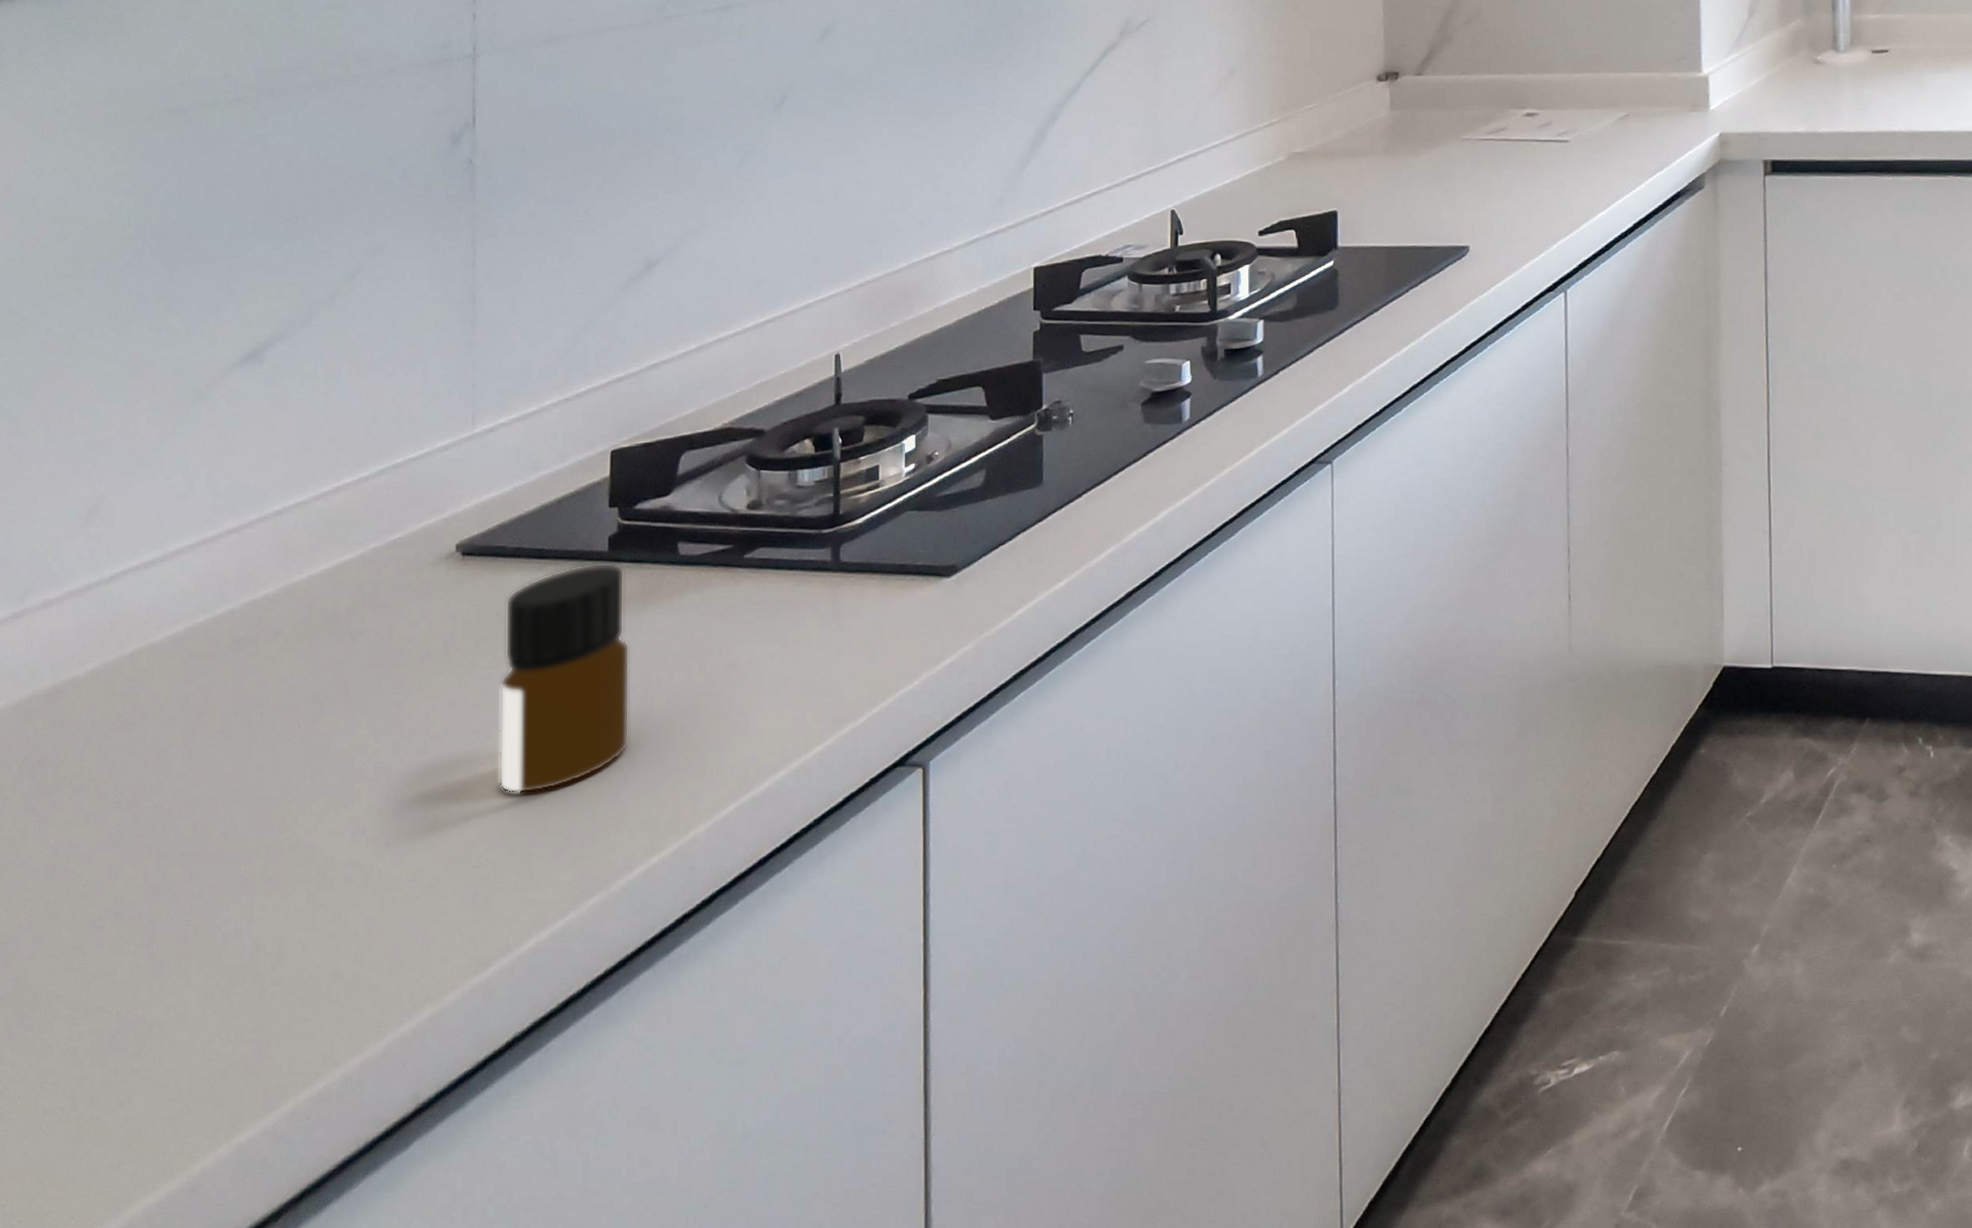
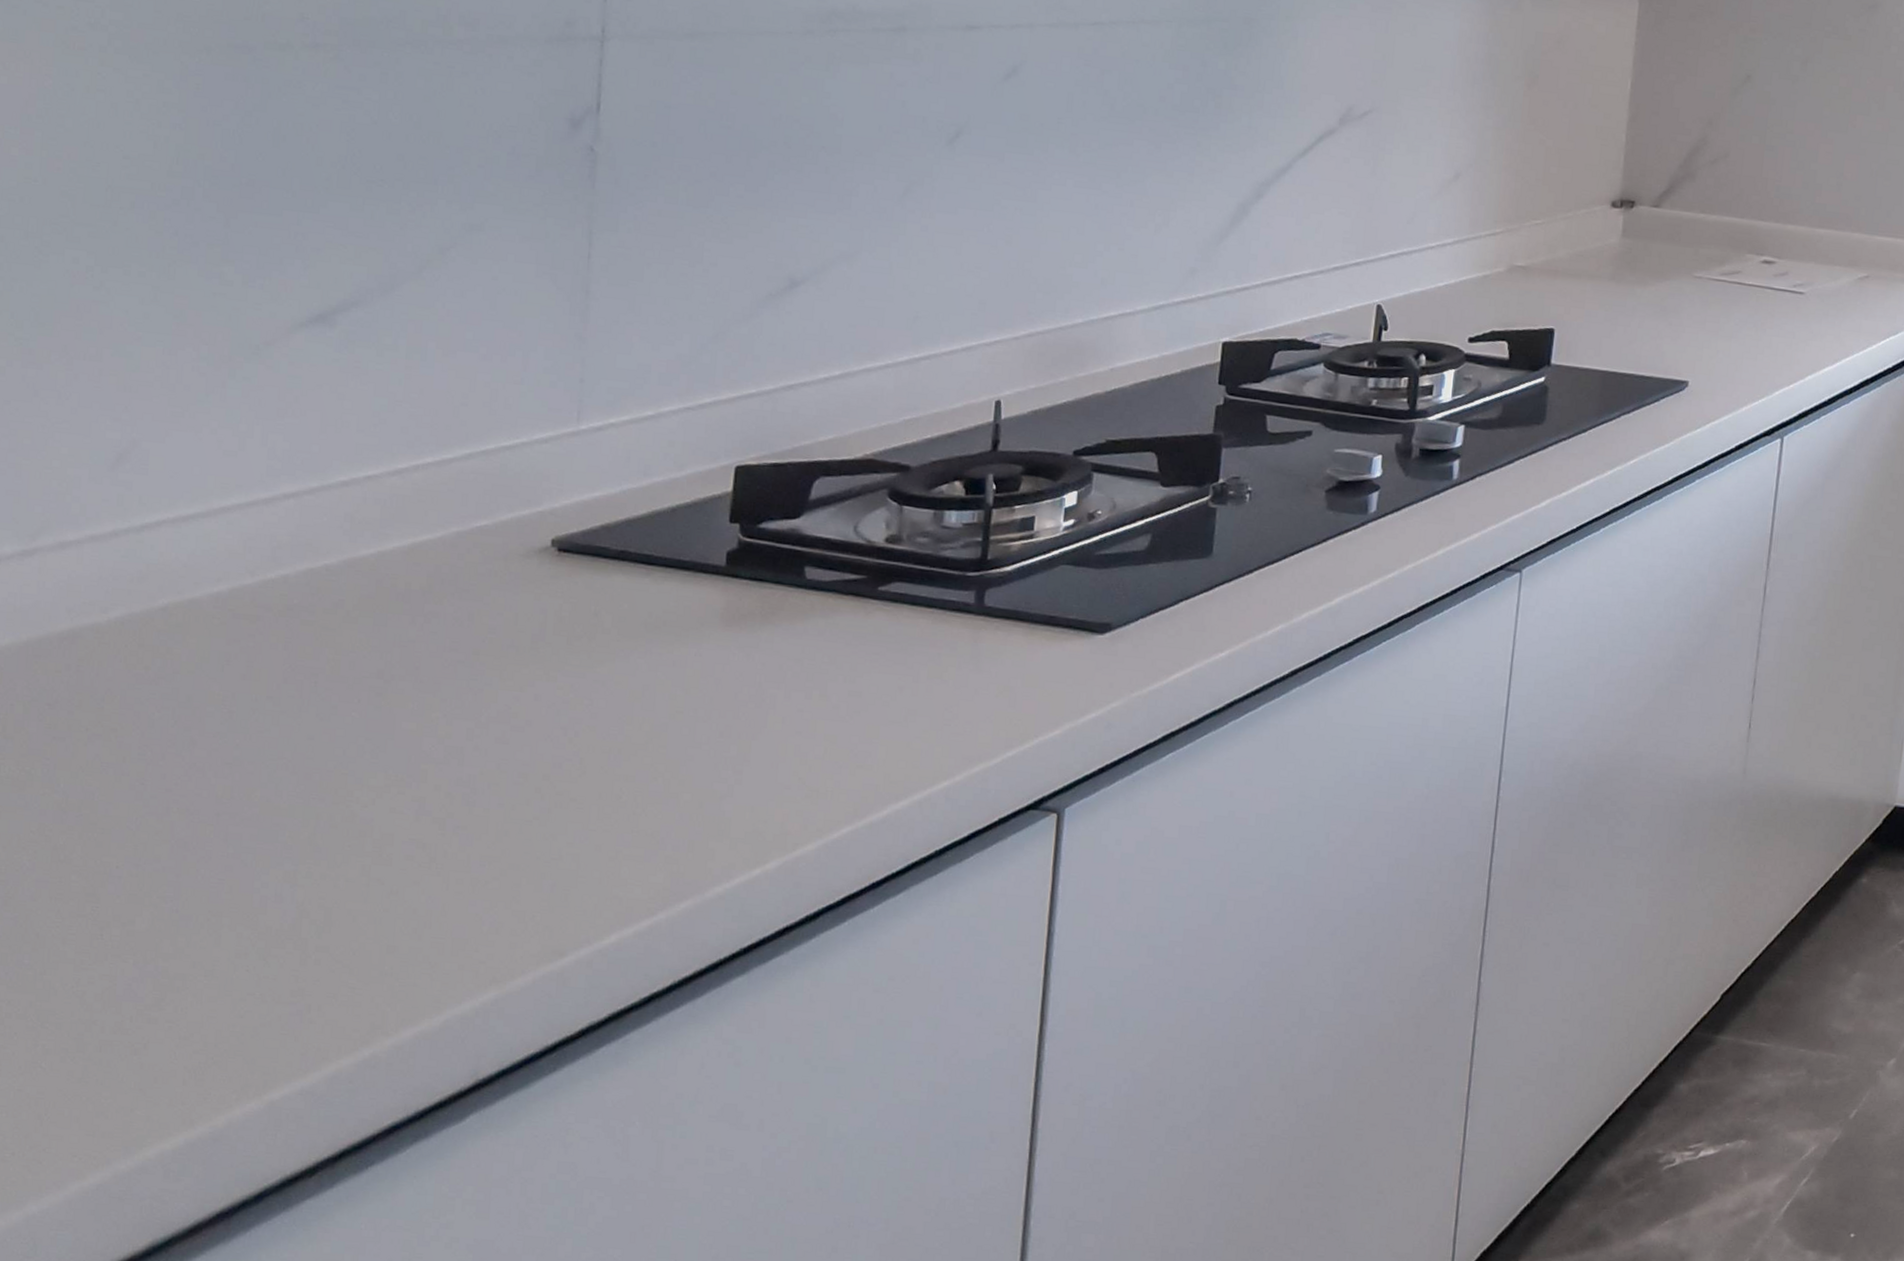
bottle: present [499,563,630,793] -> none [587,576,744,794]

